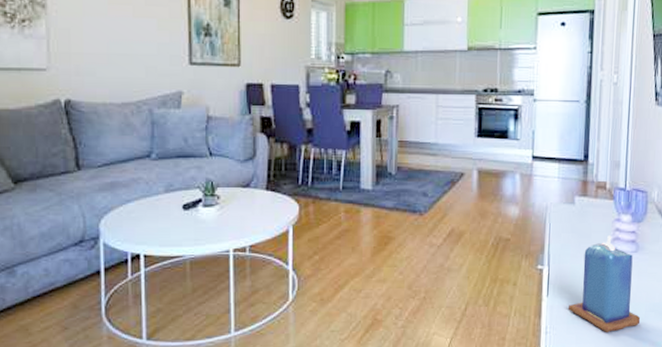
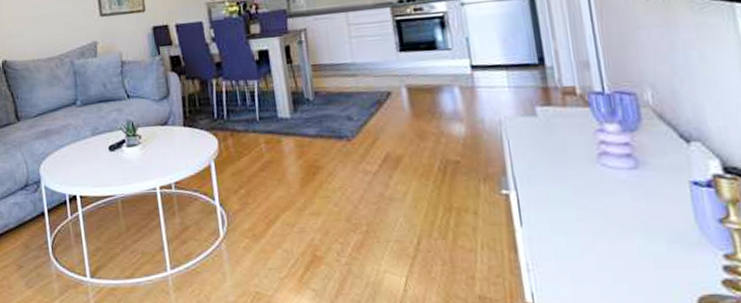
candle: present [569,235,640,332] -> none [553,150,661,270]

